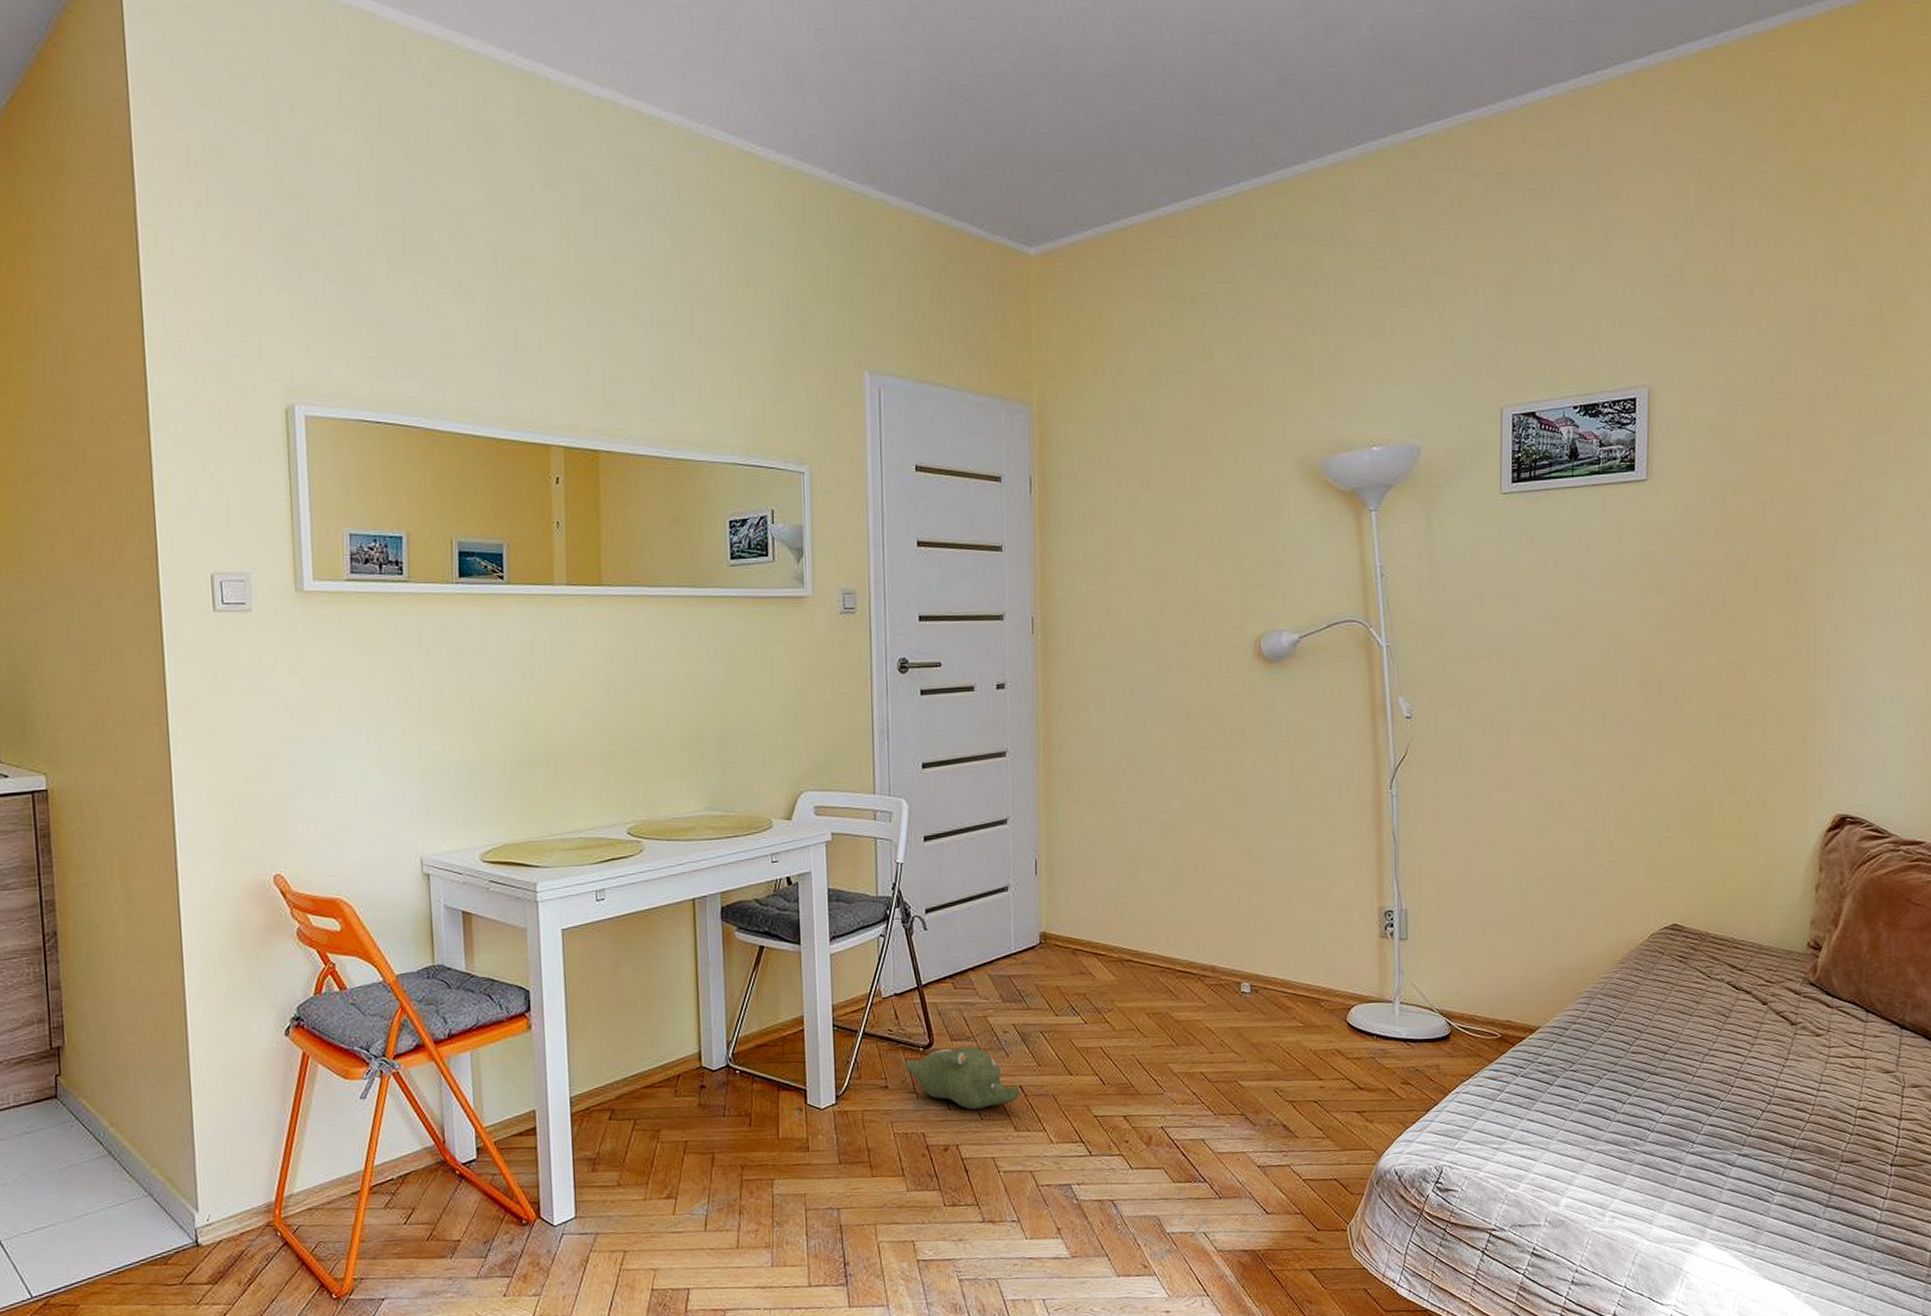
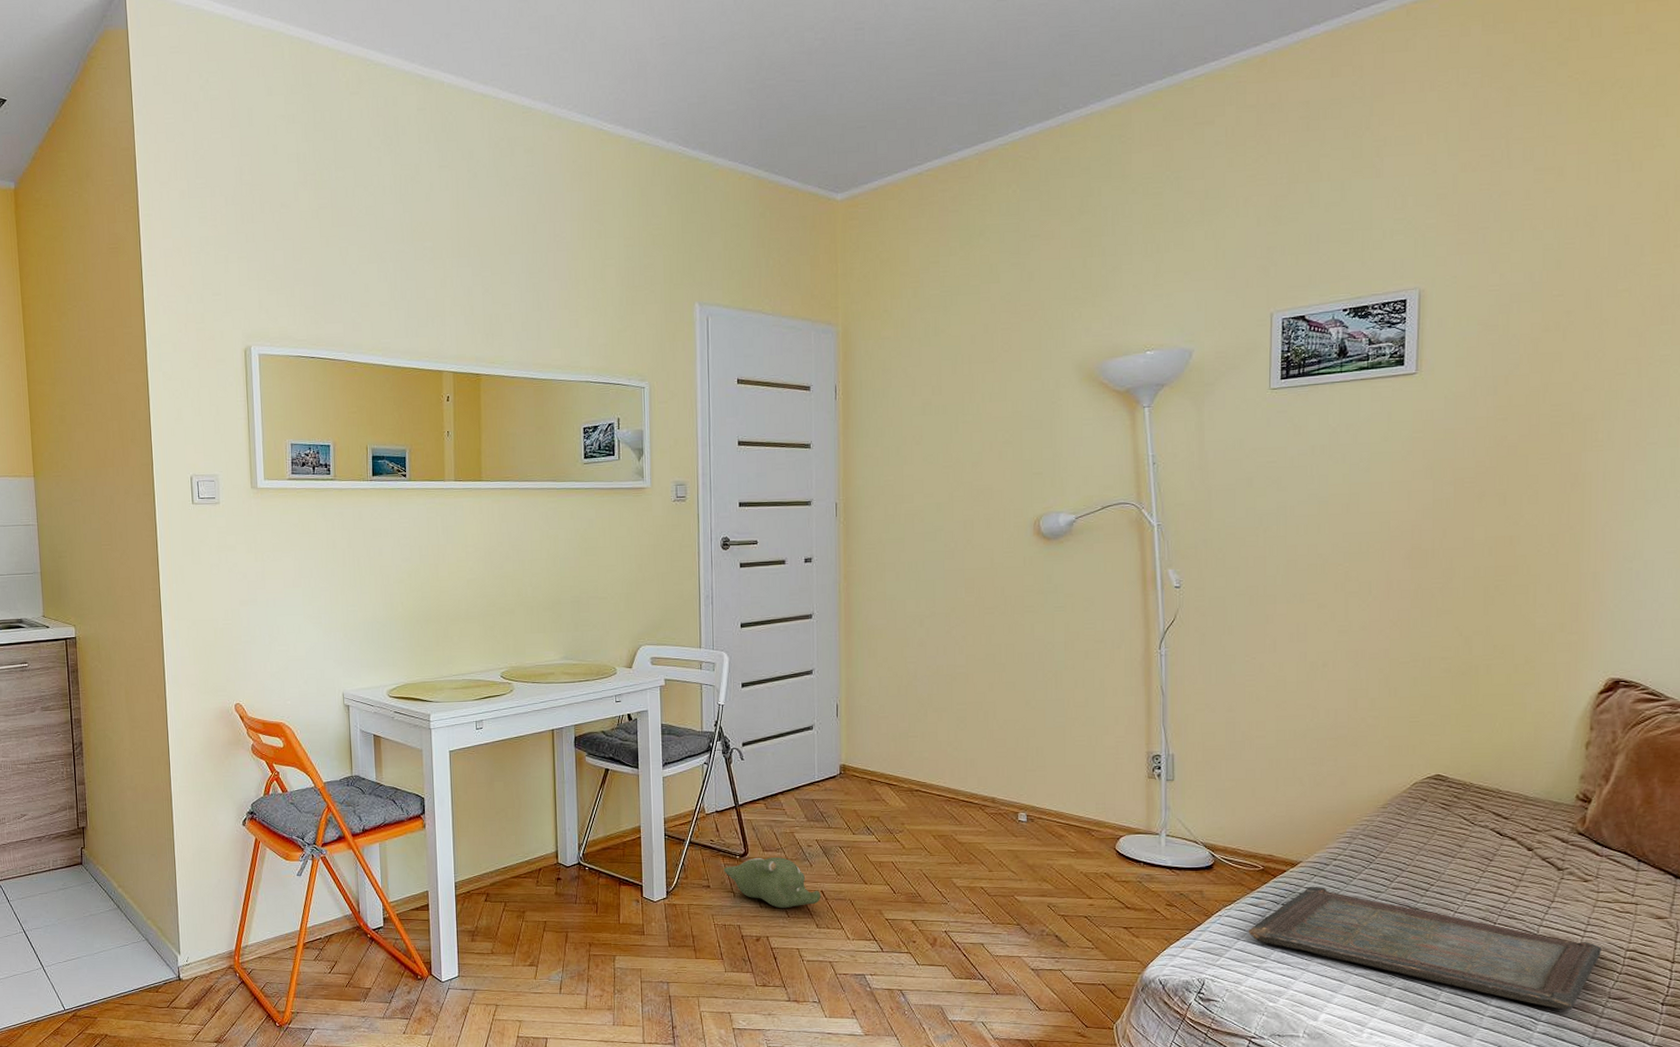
serving tray: none [1486,1054,1834,1178] -> present [1248,886,1601,1010]

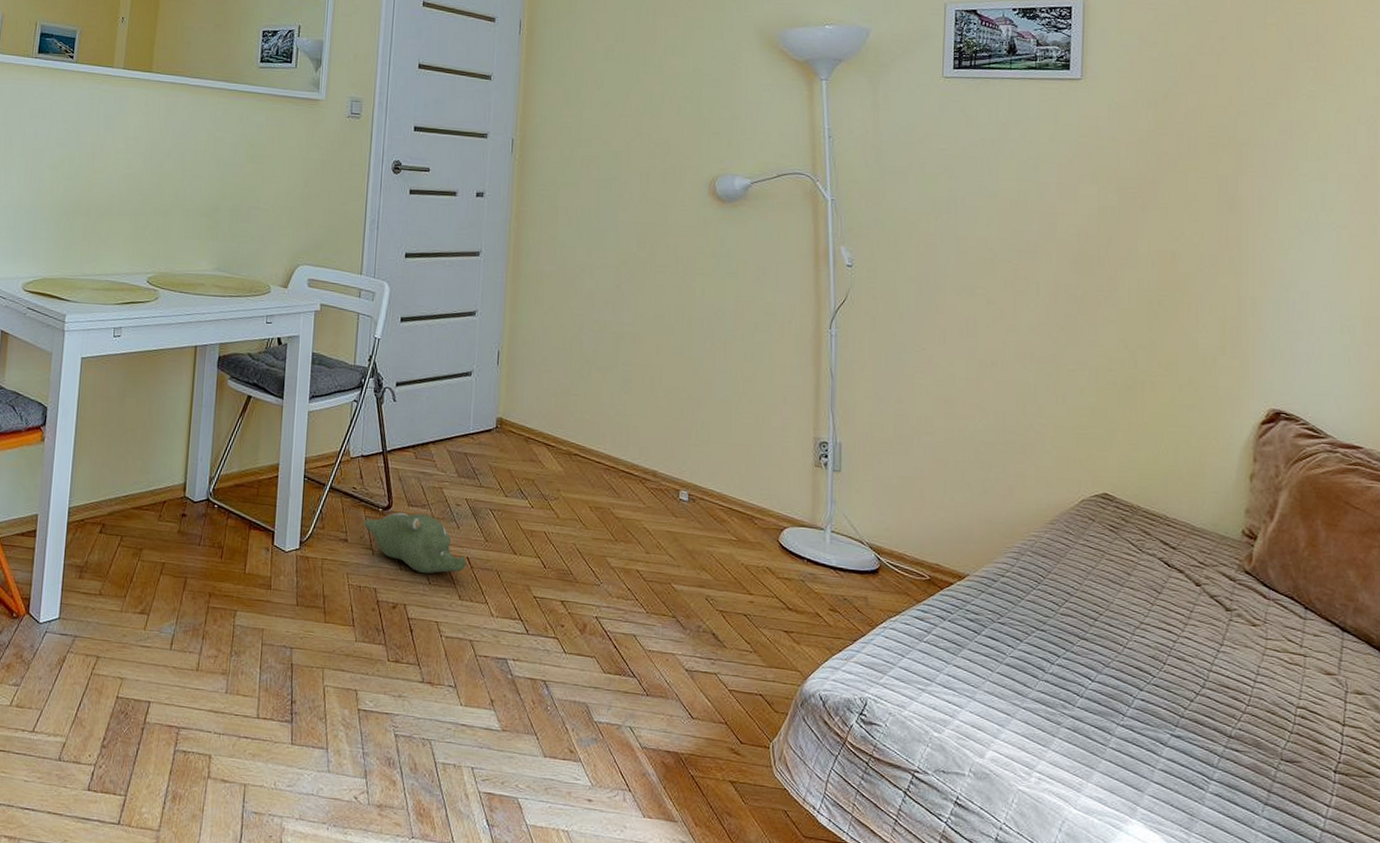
serving tray: present [1248,886,1601,1010] -> none [913,603,1272,770]

